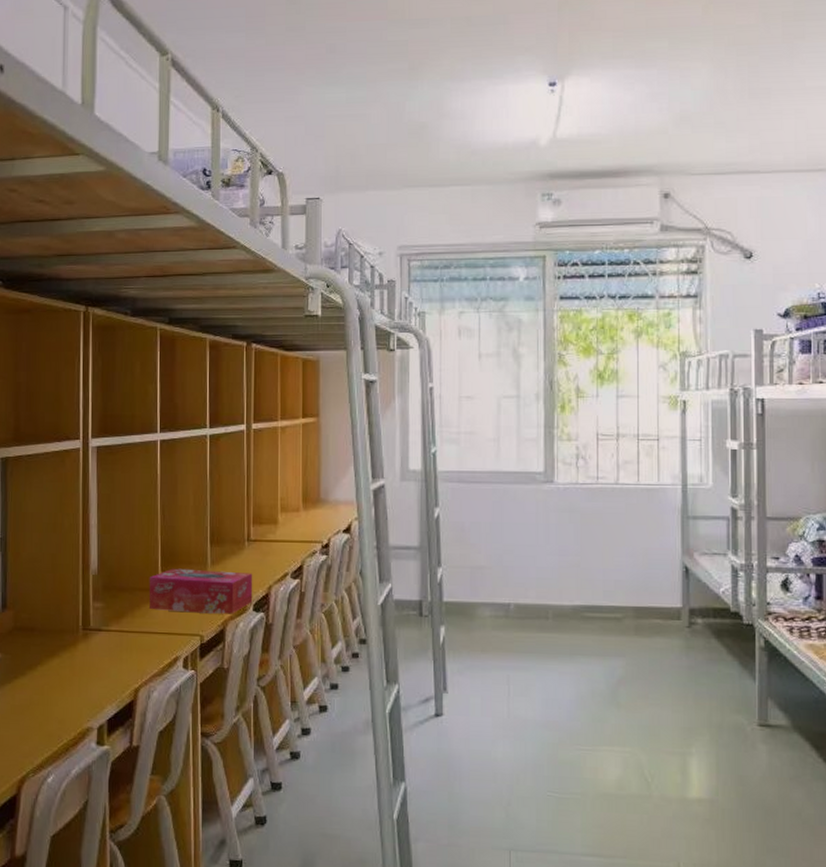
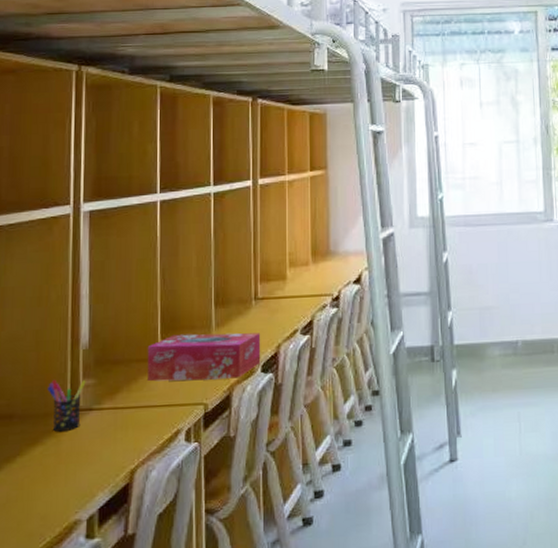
pen holder: none [63,599,96,647] -> present [48,379,86,432]

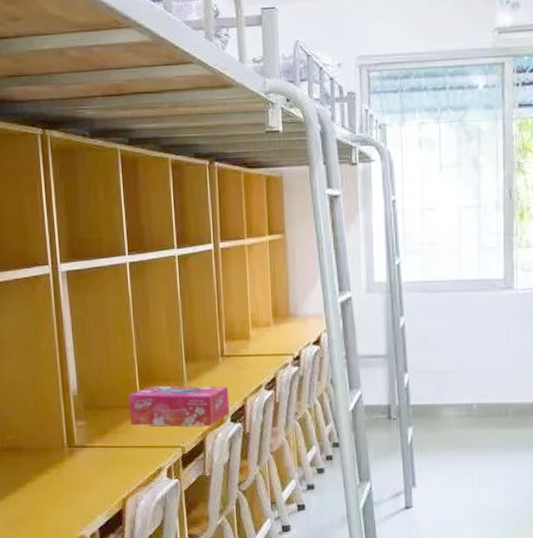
pen holder: present [48,379,86,432] -> none [46,420,78,464]

